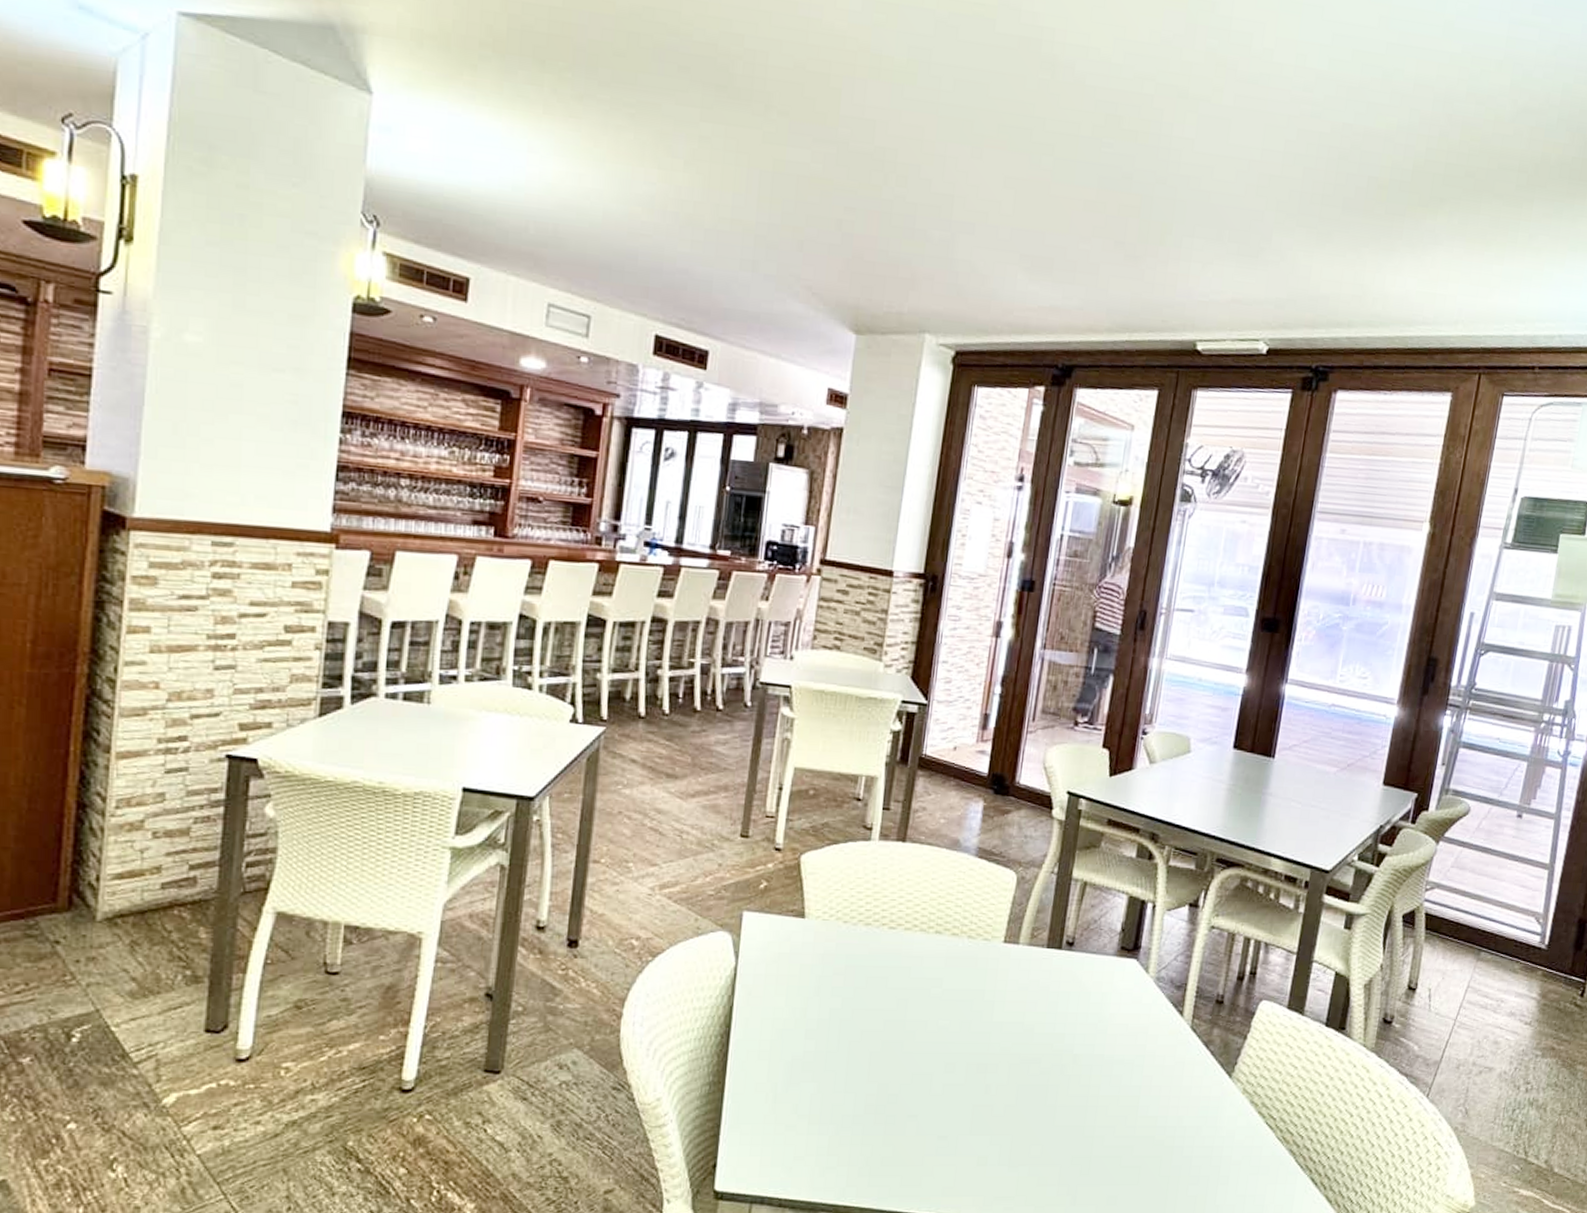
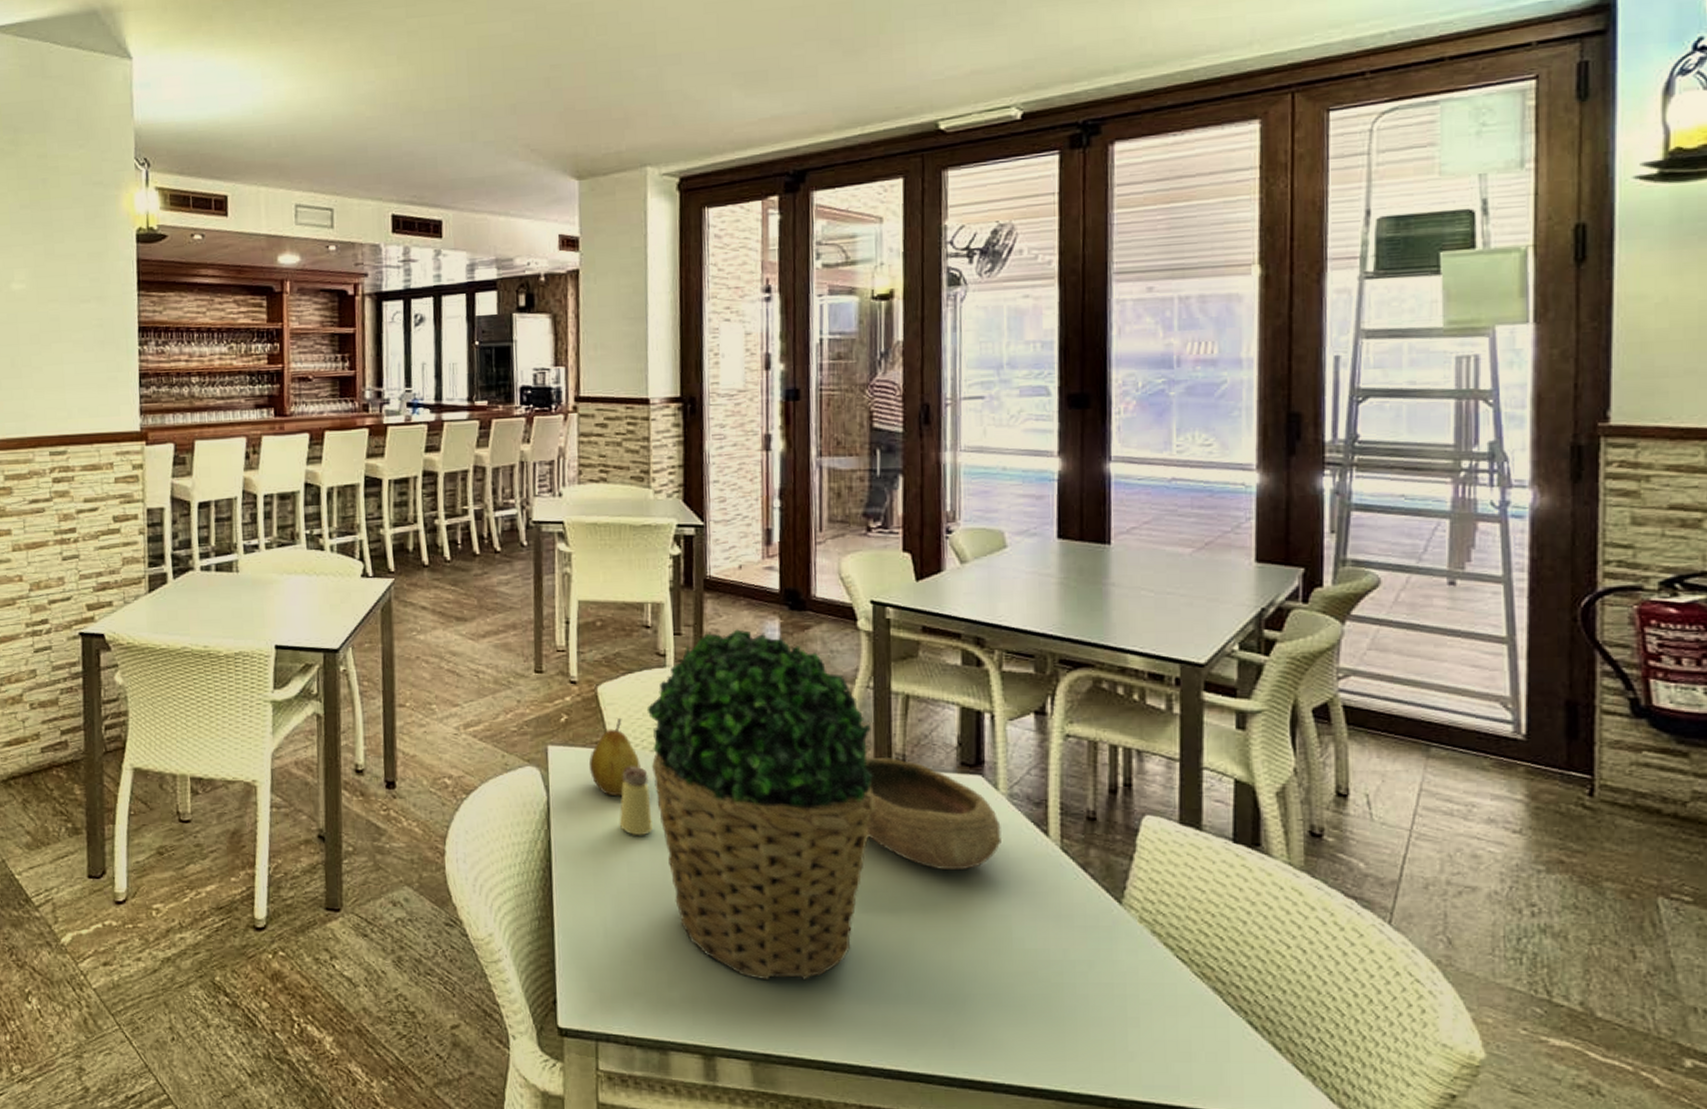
fruit: none [781,888,833,965] -> present [588,719,641,797]
saltshaker: none [803,935,838,1005] -> present [619,766,653,836]
potted plant: none [842,808,1050,1145] -> present [646,629,876,981]
bowl: none [1031,939,1146,1045] -> present [865,758,1002,871]

